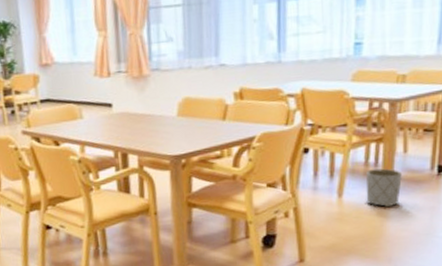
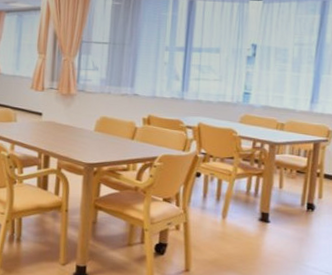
planter: present [366,168,402,208] -> none [246,198,277,234]

